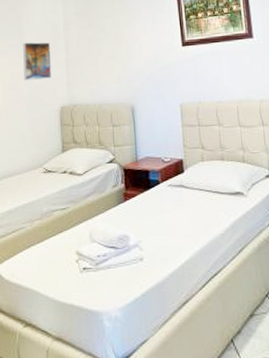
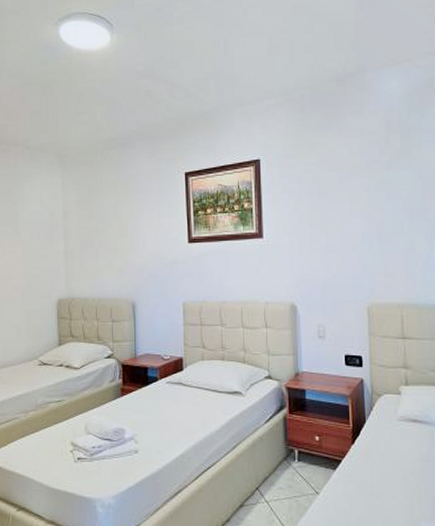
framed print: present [23,42,52,80] -> none [19,231,49,270]

